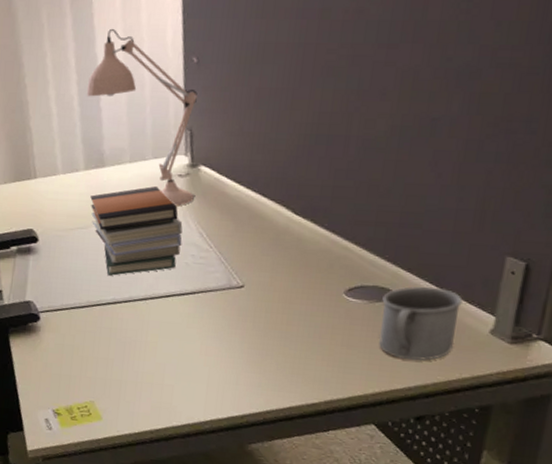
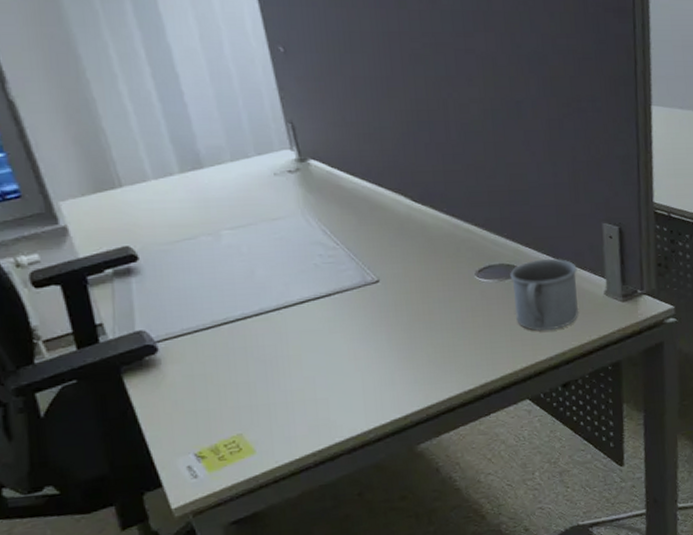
desk lamp: present [86,28,197,207] -> none [164,15,311,205]
book stack: present [90,186,183,276] -> none [193,185,307,288]

